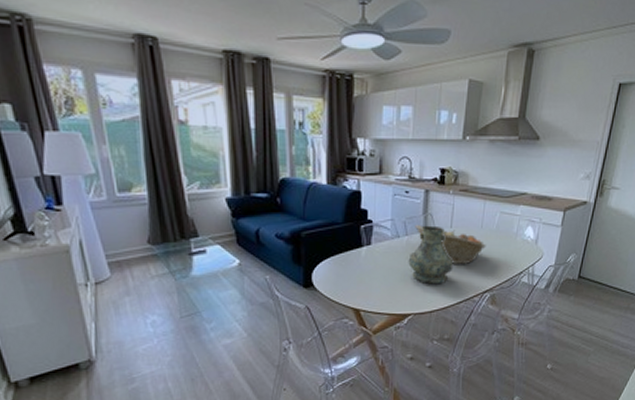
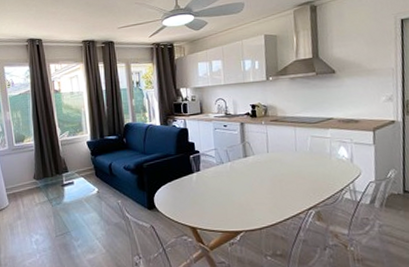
vase: present [408,225,454,284] -> none [233,151,275,203]
fruit basket: present [415,225,486,264] -> none [236,152,303,184]

